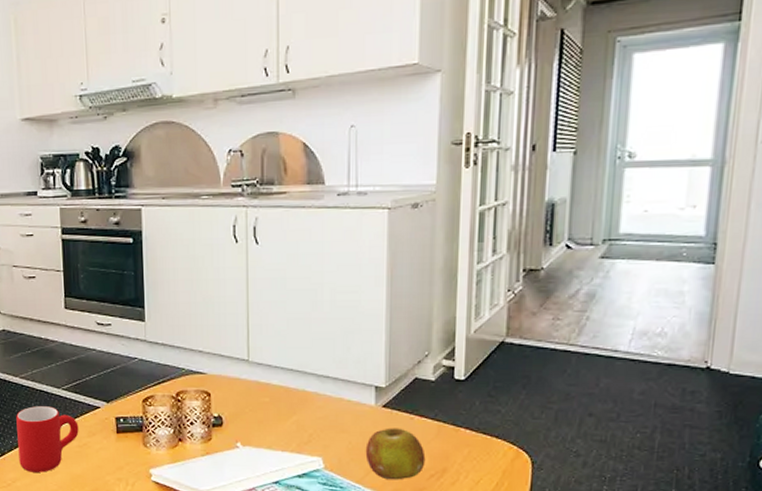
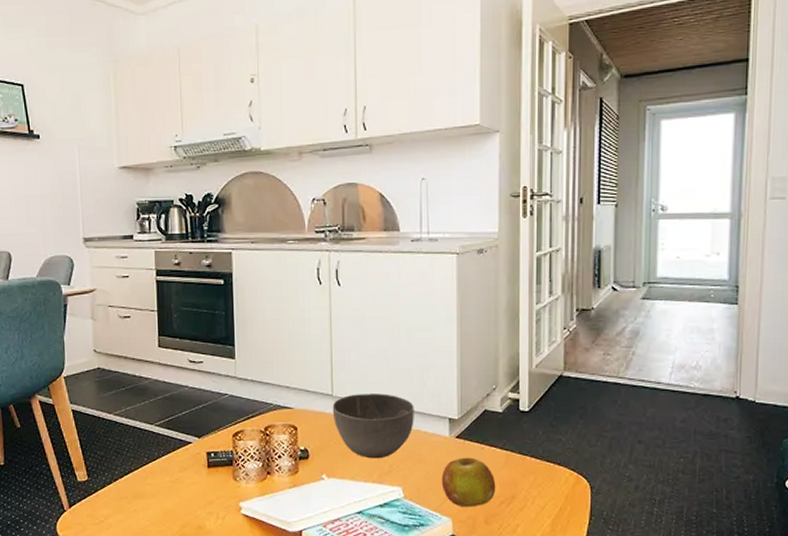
mug: present [16,406,79,473] -> none [109,442,171,508]
bowl: none [248,359,337,427] -> present [332,393,414,459]

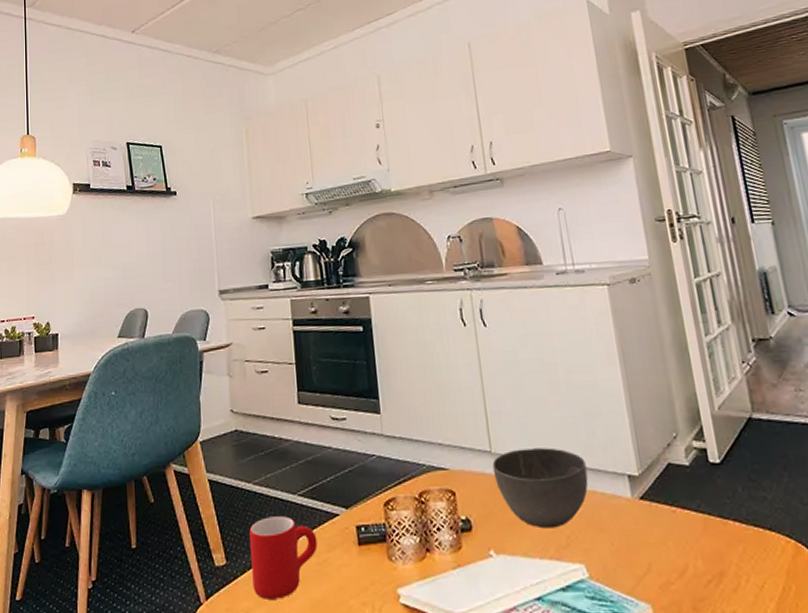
mug: none [109,442,171,508] -> present [249,516,318,599]
fruit: present [441,457,496,507] -> none [630,523,699,589]

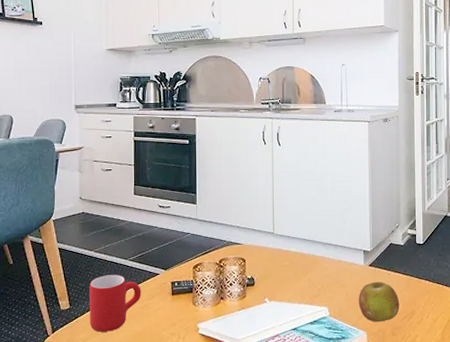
bowl: present [492,448,589,529] -> none [273,231,337,284]
fruit: none [630,523,699,589] -> present [358,281,400,322]

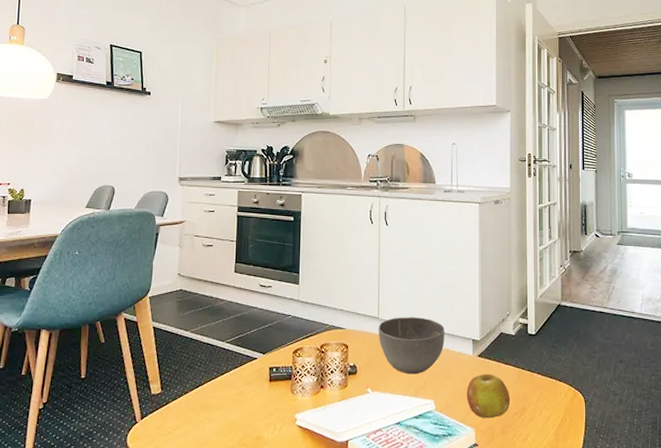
mug: present [89,275,141,332] -> none [181,358,237,420]
bowl: none [273,231,337,284] -> present [378,317,445,374]

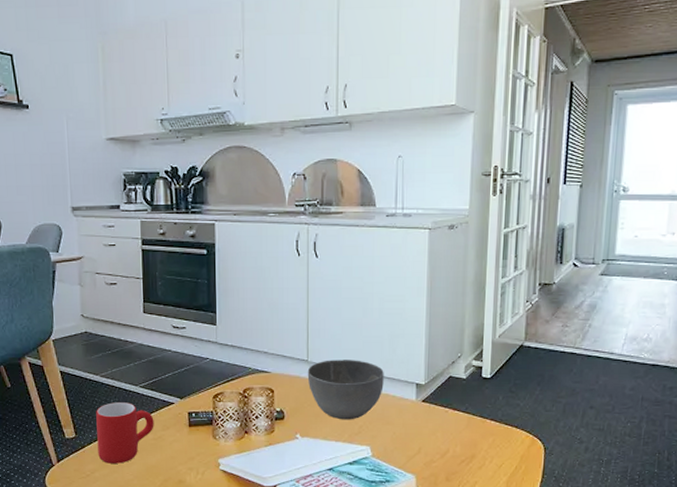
mug: none [181,358,237,420] -> present [96,402,154,464]
fruit: present [466,374,510,419] -> none [407,420,458,466]

